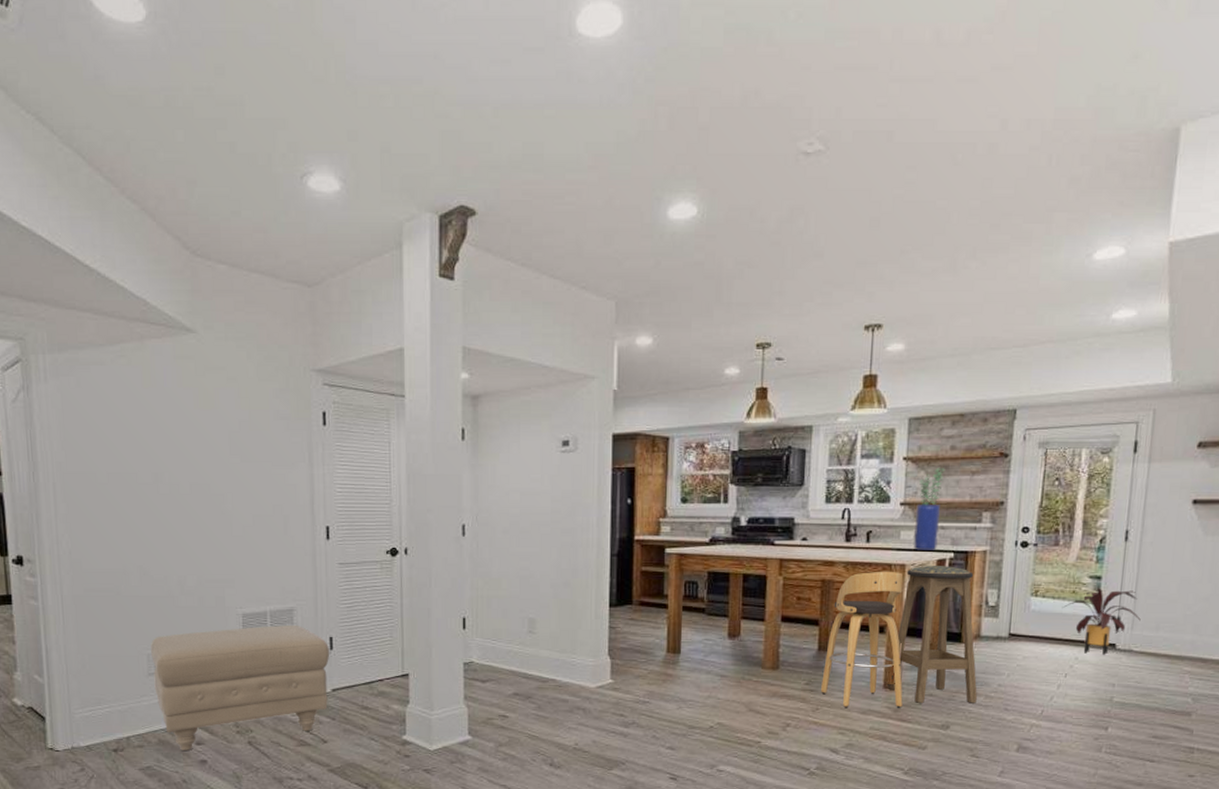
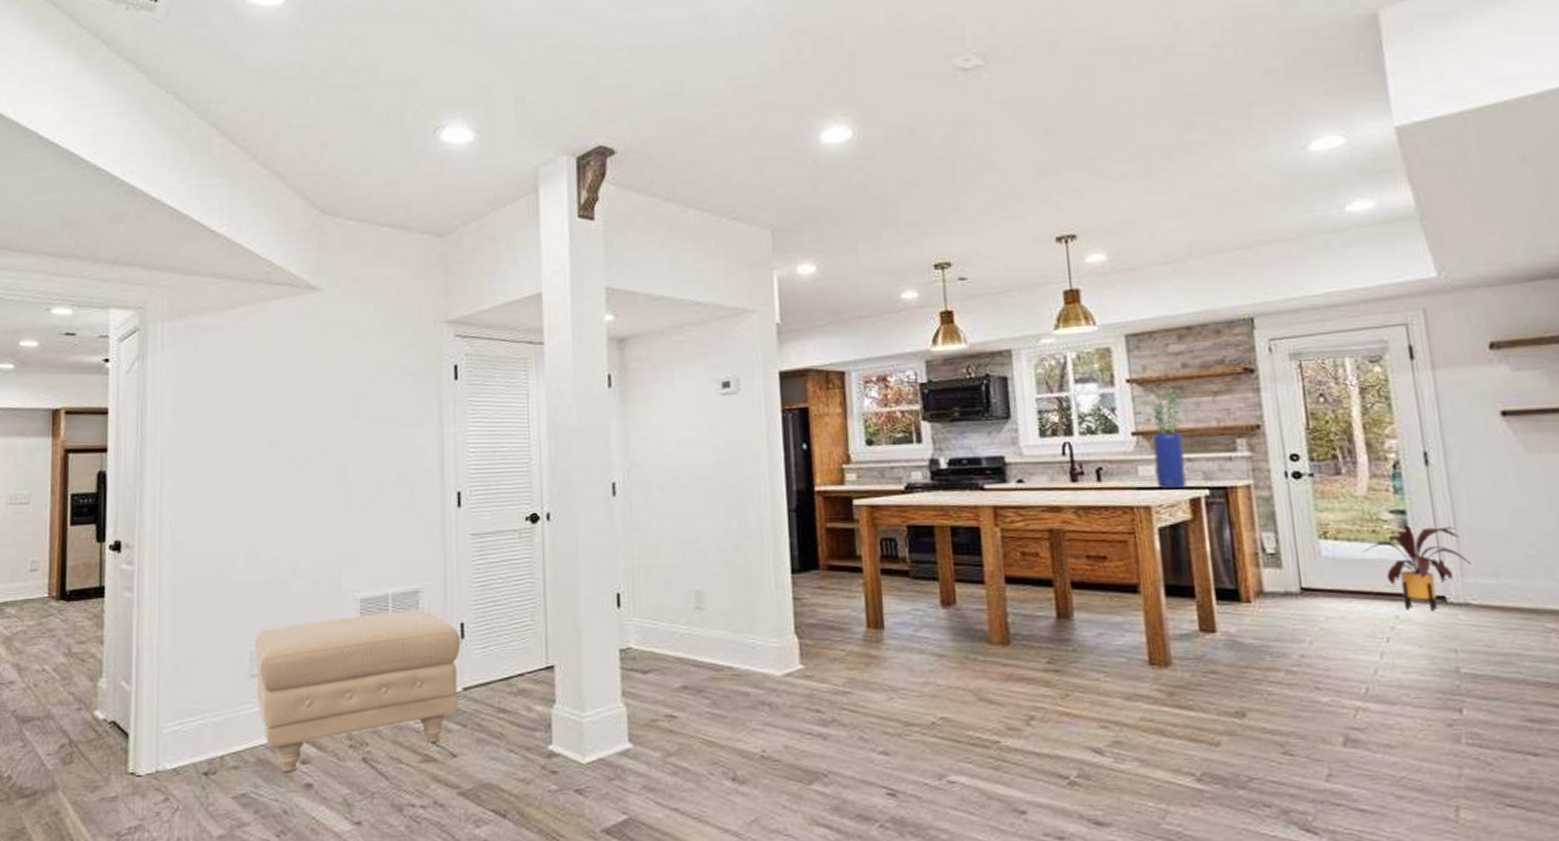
bar stool: present [821,571,904,709] -> none [1067,515,1178,693]
stool: present [887,566,977,703] -> none [1153,506,1276,683]

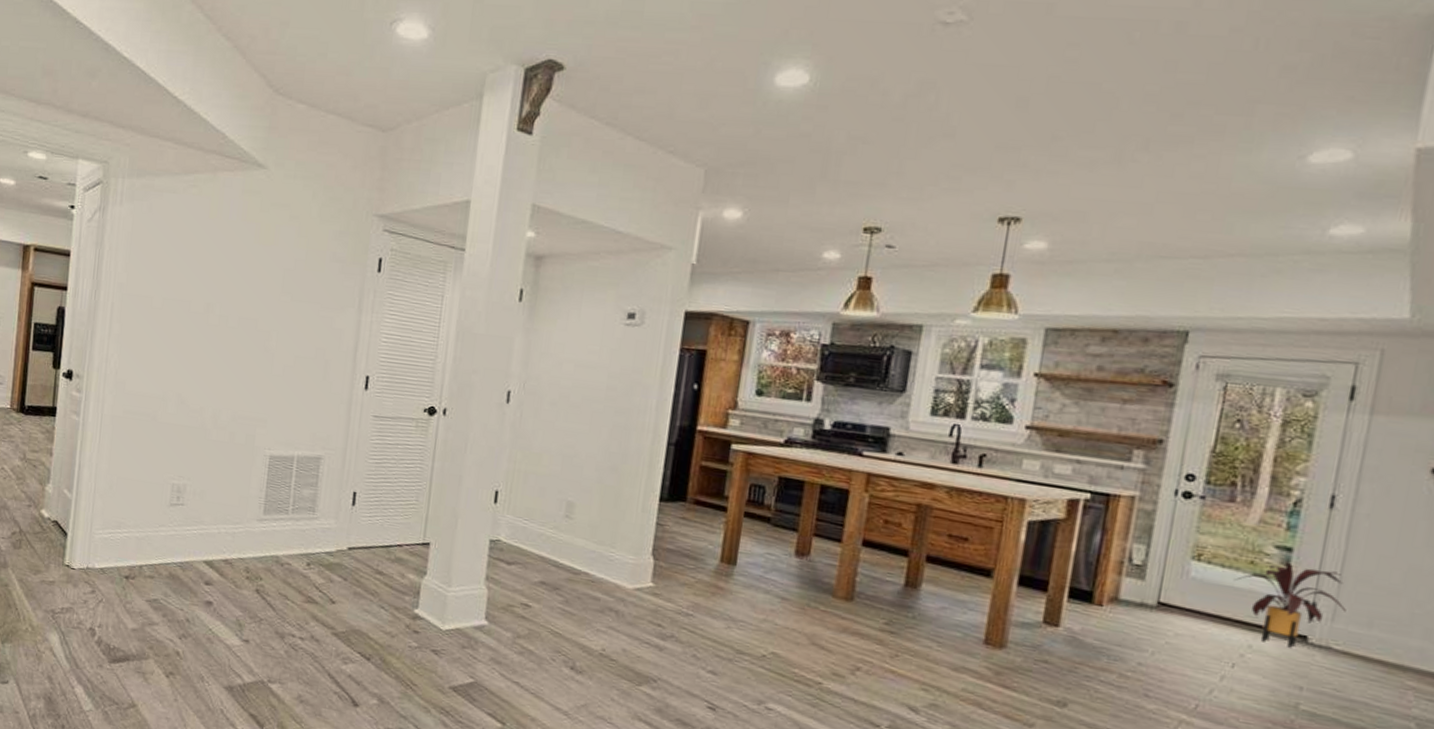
ottoman: present [255,609,461,773] -> none [173,466,352,590]
vase: present [1150,384,1187,488] -> none [1038,386,1088,488]

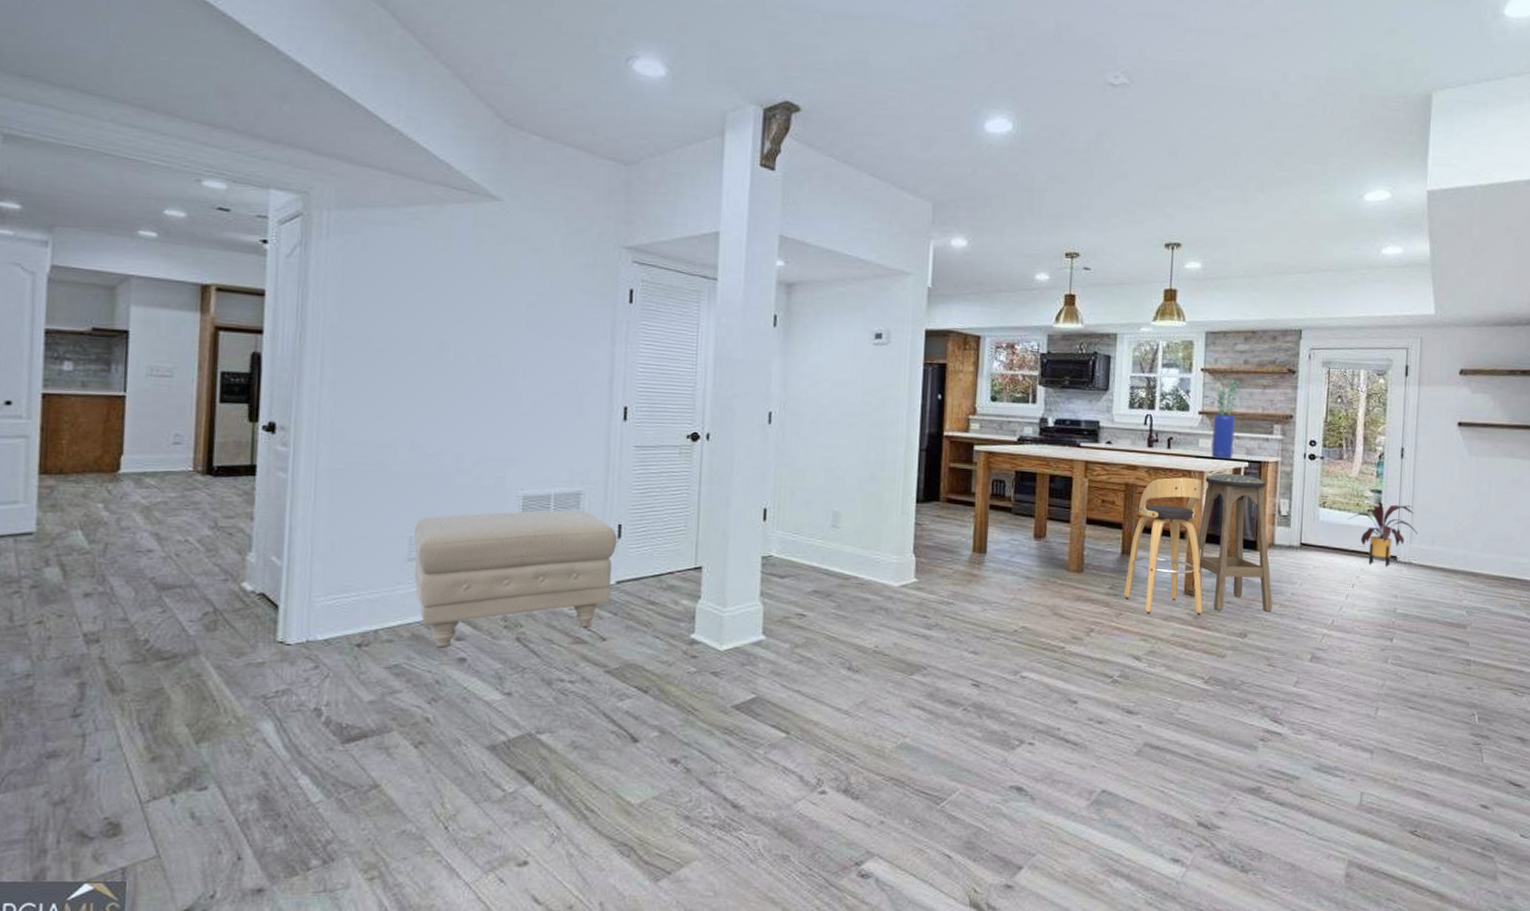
ottoman: none [173,466,352,590] -> present [413,509,618,648]
bar stool: none [903,502,1023,672] -> present [1124,477,1203,616]
stool: none [989,503,1116,682] -> present [1188,473,1272,612]
vase: none [1038,386,1088,488] -> present [1211,377,1239,459]

